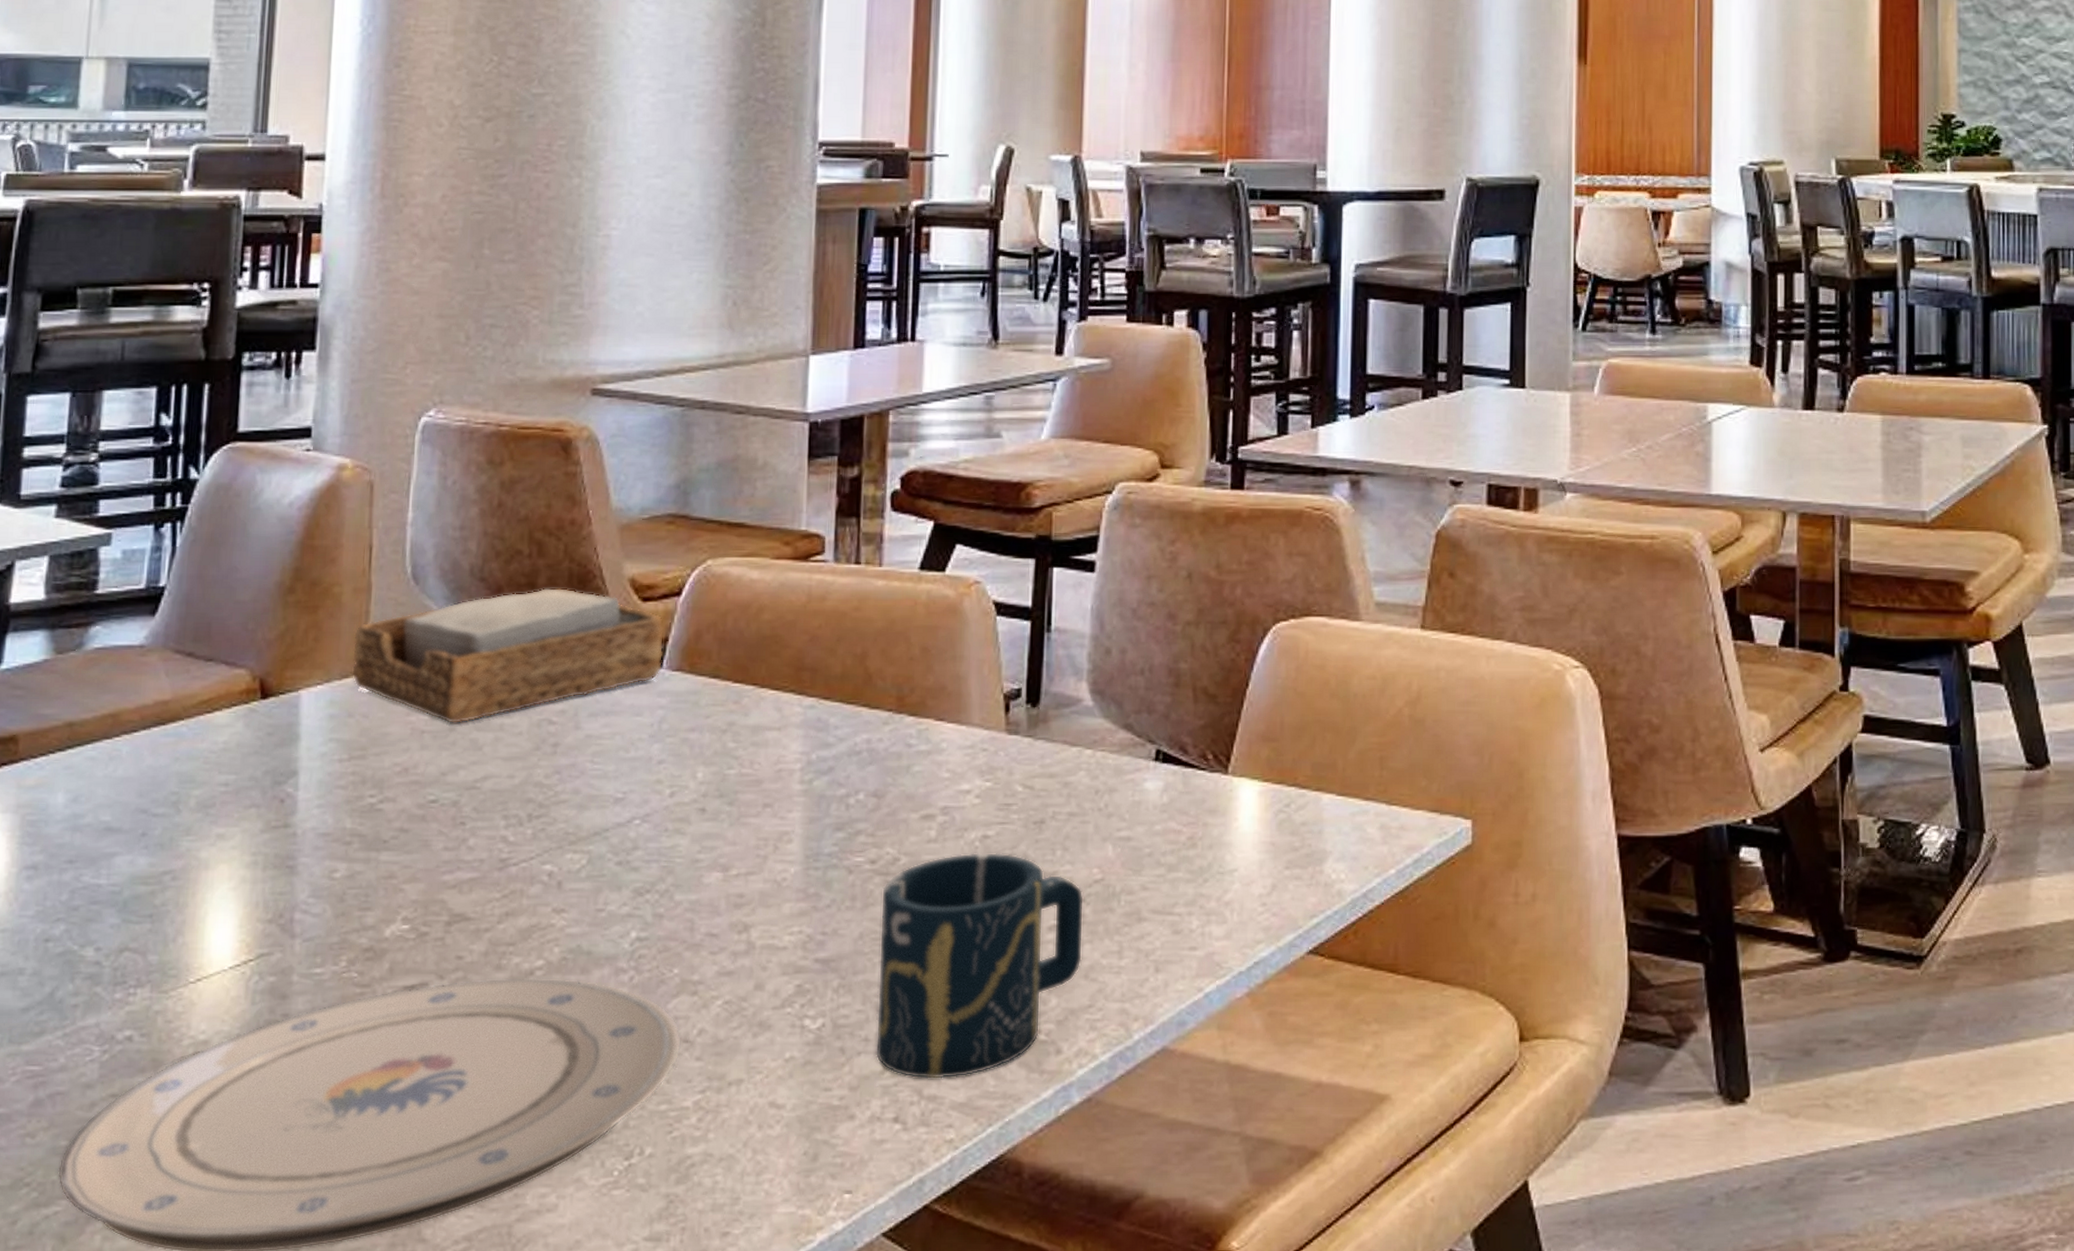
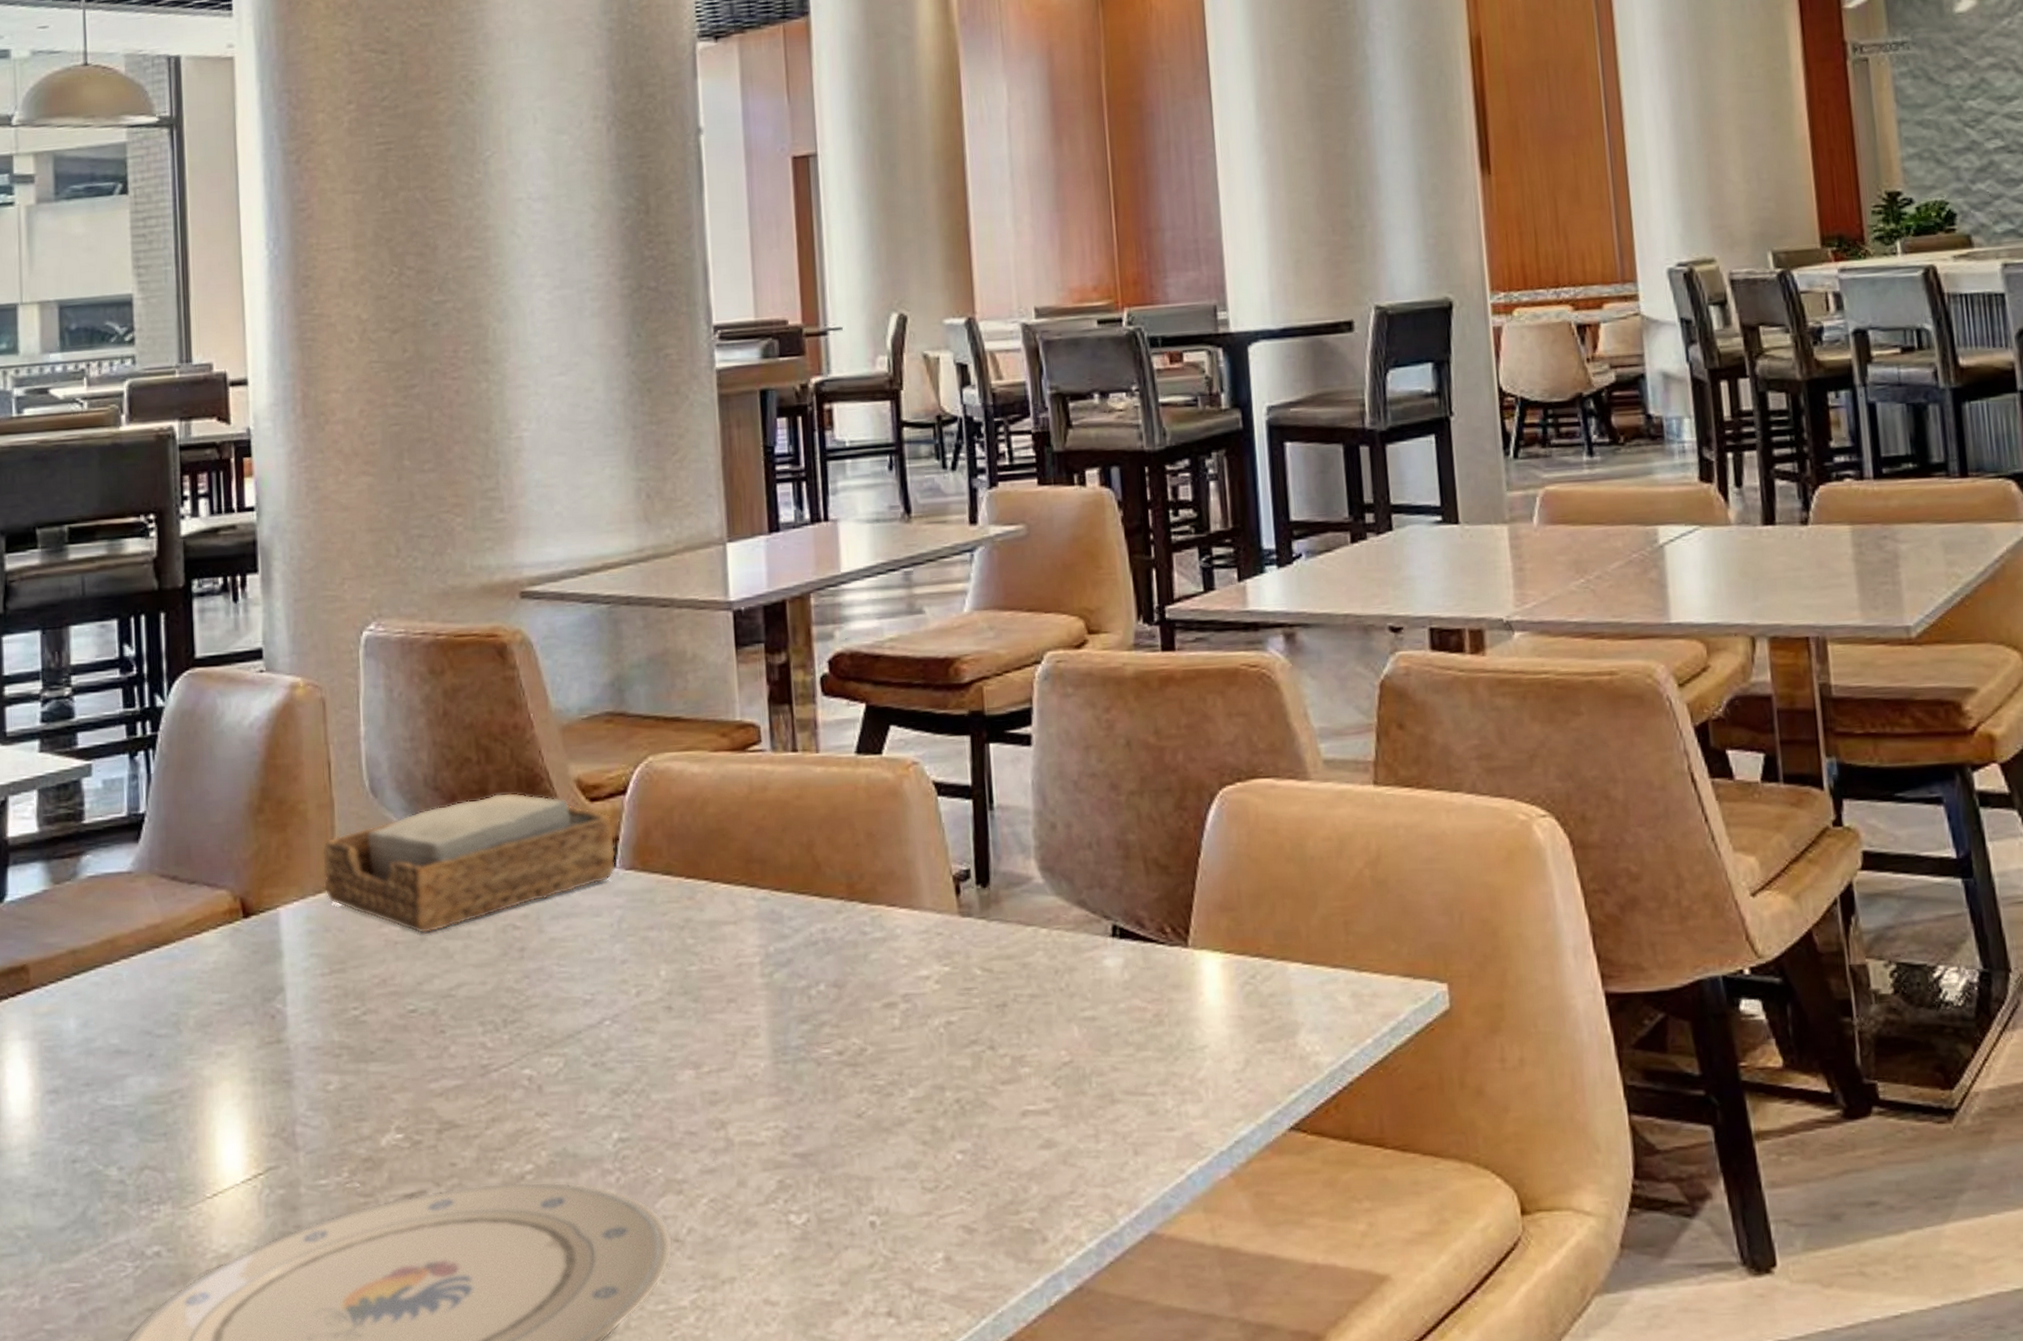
cup: present [875,852,1085,1079] -> none [851,1038,1059,1272]

